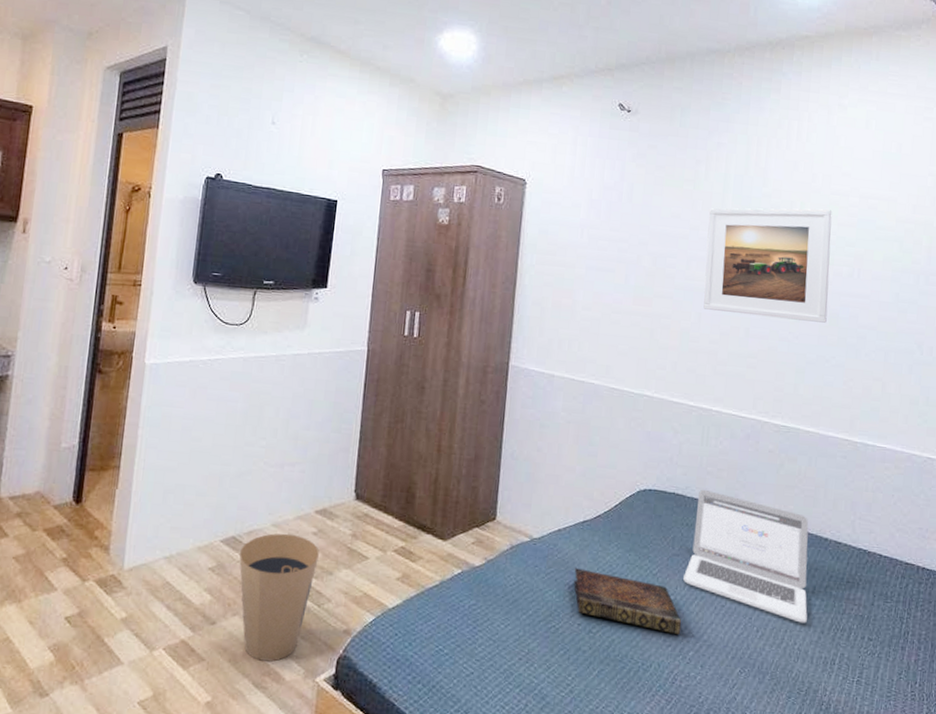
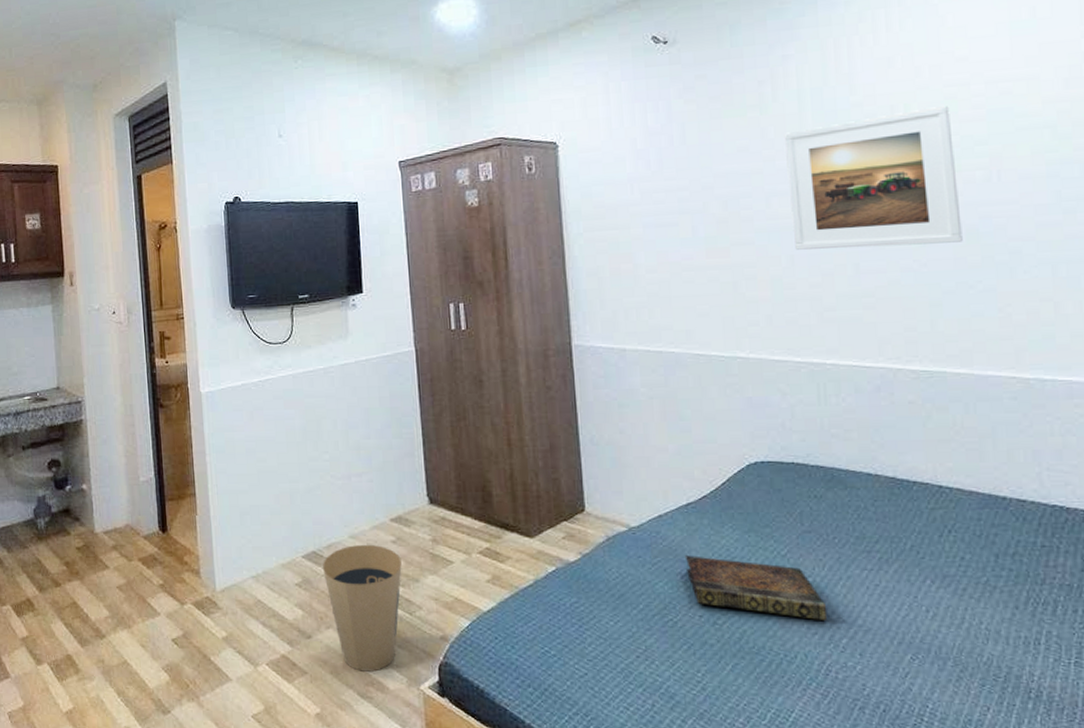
laptop: present [683,489,809,623] -> none [820,455,993,599]

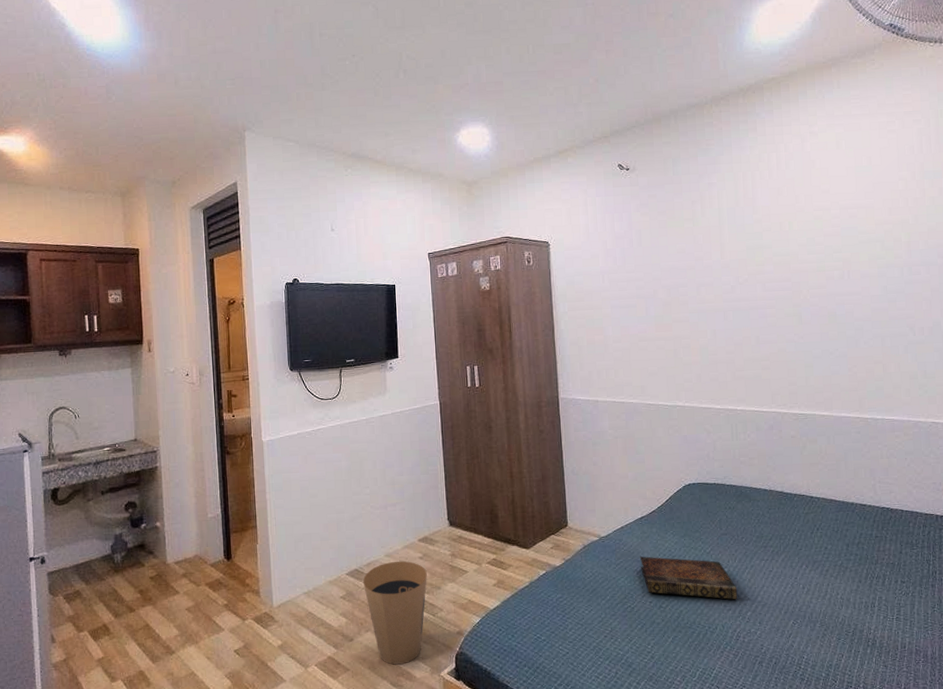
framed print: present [783,105,963,250] -> none [709,223,826,326]

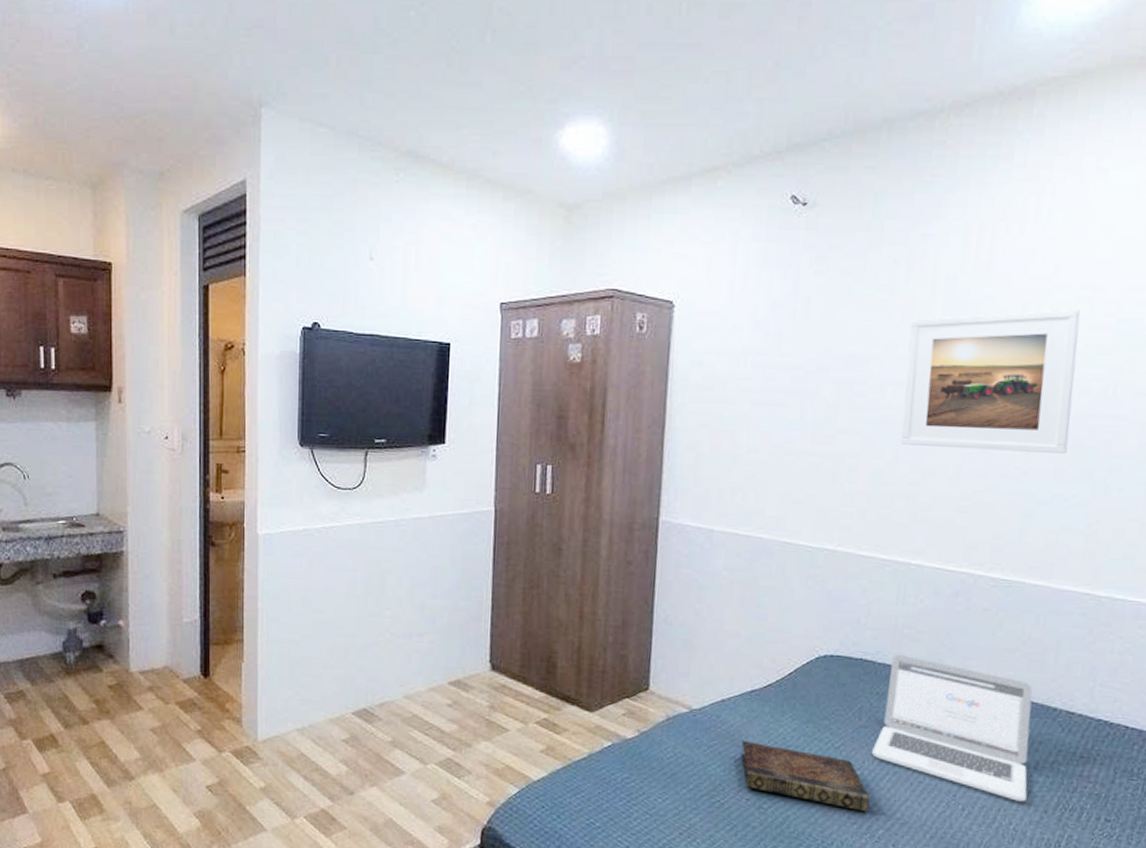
trash can: present [363,561,427,665] -> none [373,705,456,832]
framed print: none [709,223,826,326] -> present [901,308,1081,454]
laptop: none [733,476,845,576] -> present [872,654,1033,802]

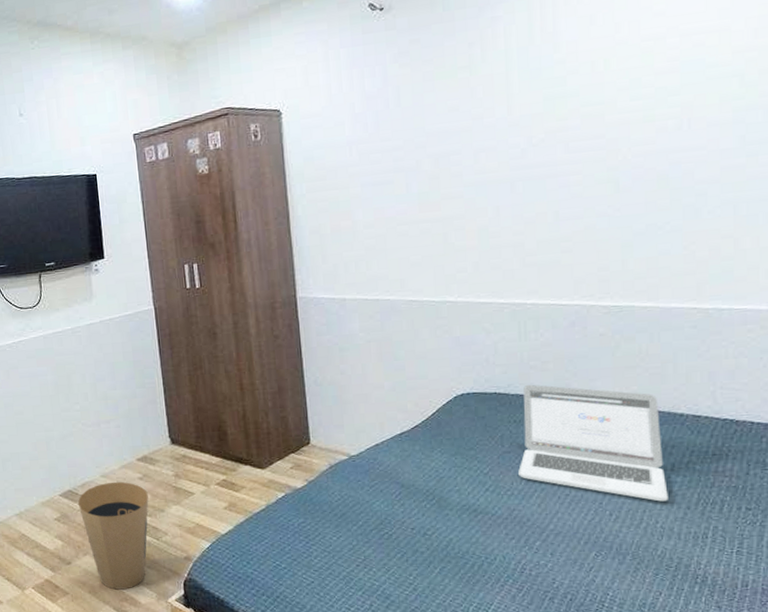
trash can: none [373,705,456,832] -> present [78,481,149,590]
book: present [740,741,869,813] -> none [398,477,522,528]
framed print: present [901,308,1081,454] -> none [491,58,654,201]

